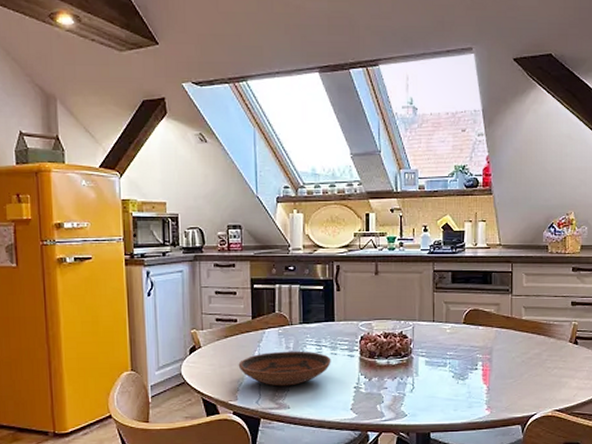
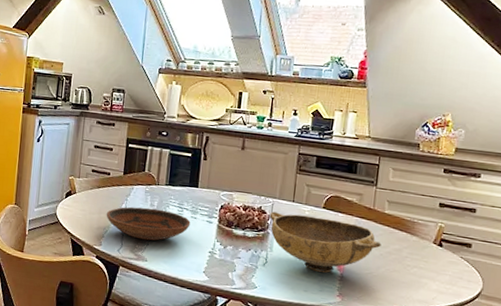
bowl: none [411,333,522,388] -> present [269,211,382,273]

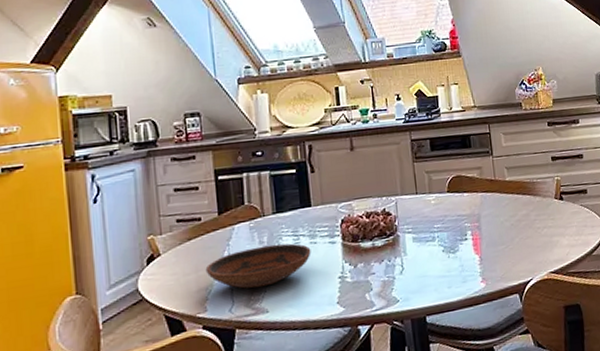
bowl: present [269,211,382,273] -> none [395,200,510,263]

